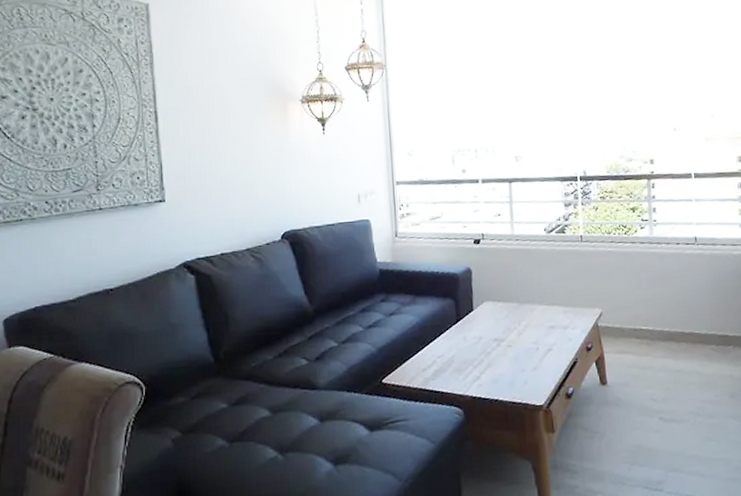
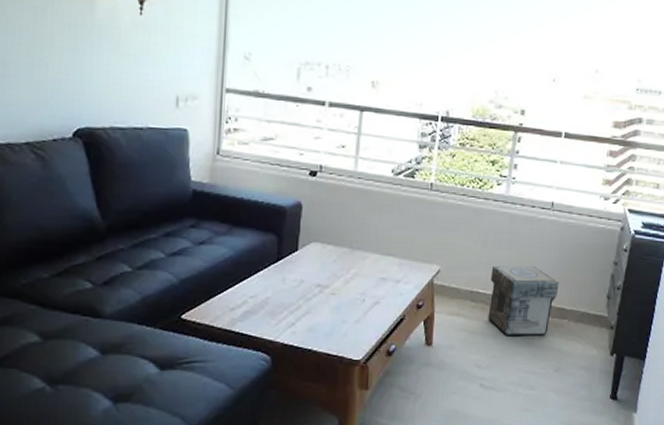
decorative box: none [650,298,718,368] -> present [488,265,559,337]

